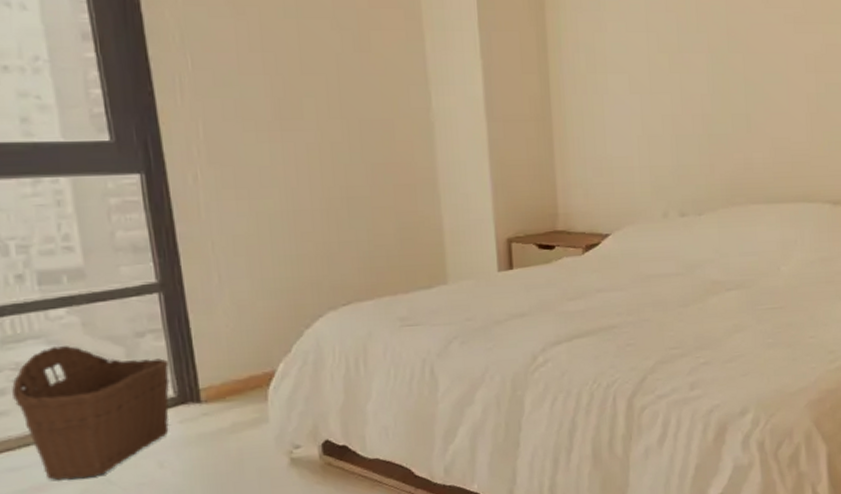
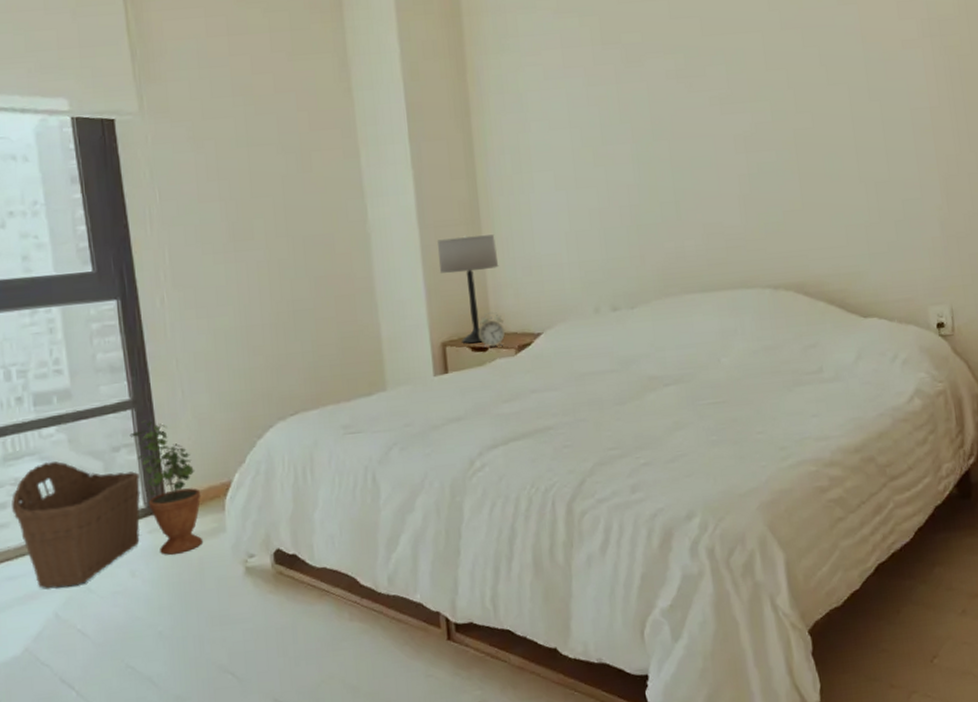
potted plant: none [156,304,242,446] -> present [129,420,202,555]
table lamp: none [506,131,569,241] -> present [438,234,499,344]
alarm clock: none [545,210,574,246] -> present [478,311,506,348]

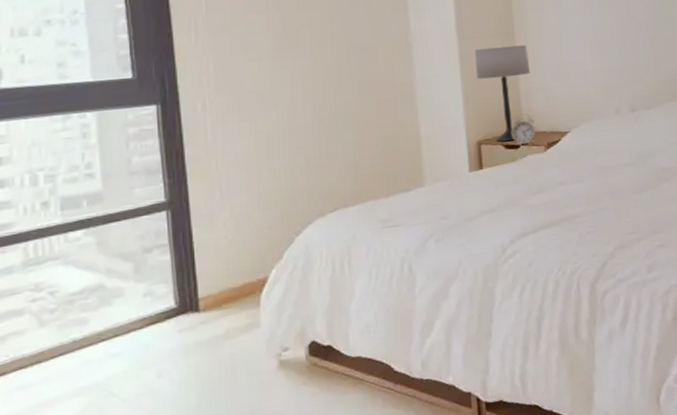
wicker basket: present [11,461,141,588] -> none [30,265,172,395]
potted plant: present [129,420,202,555] -> none [163,220,236,353]

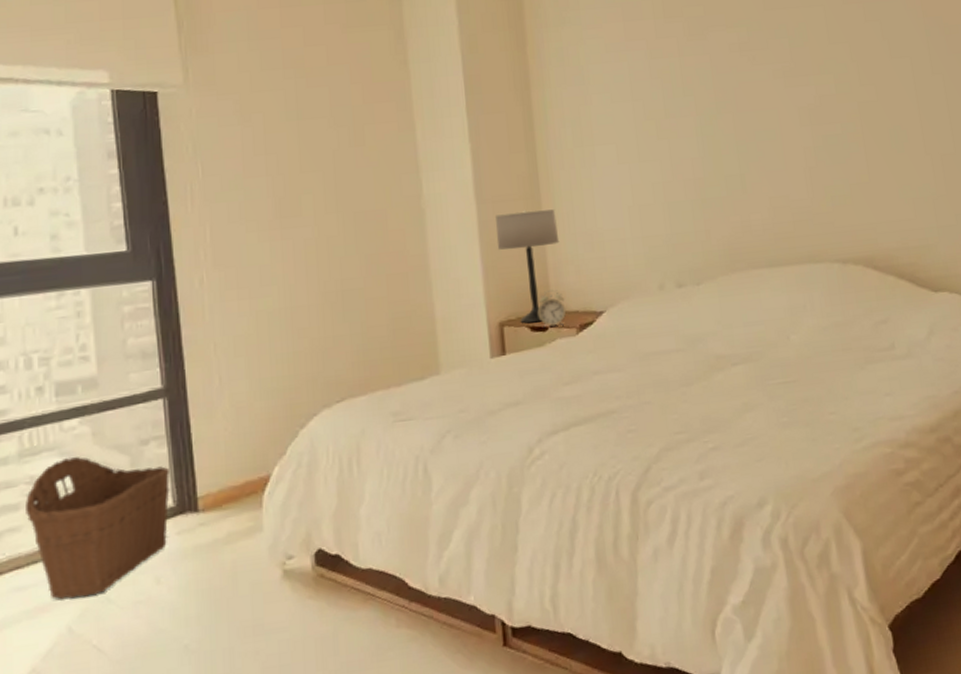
wicker basket: none [30,265,172,395] -> present [26,457,170,599]

